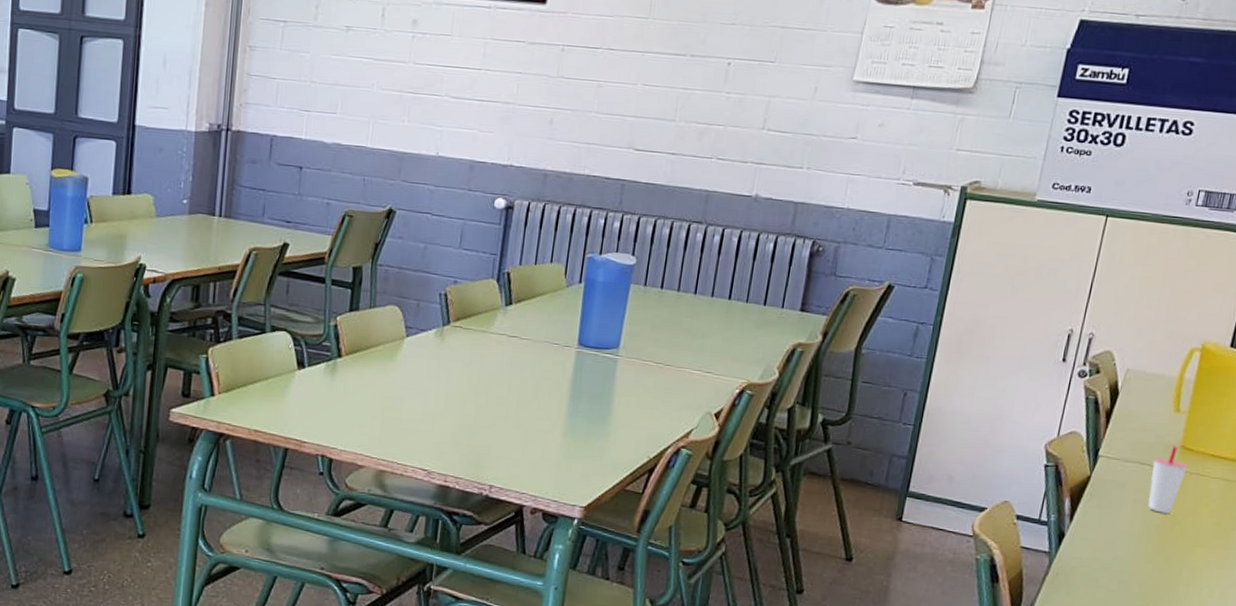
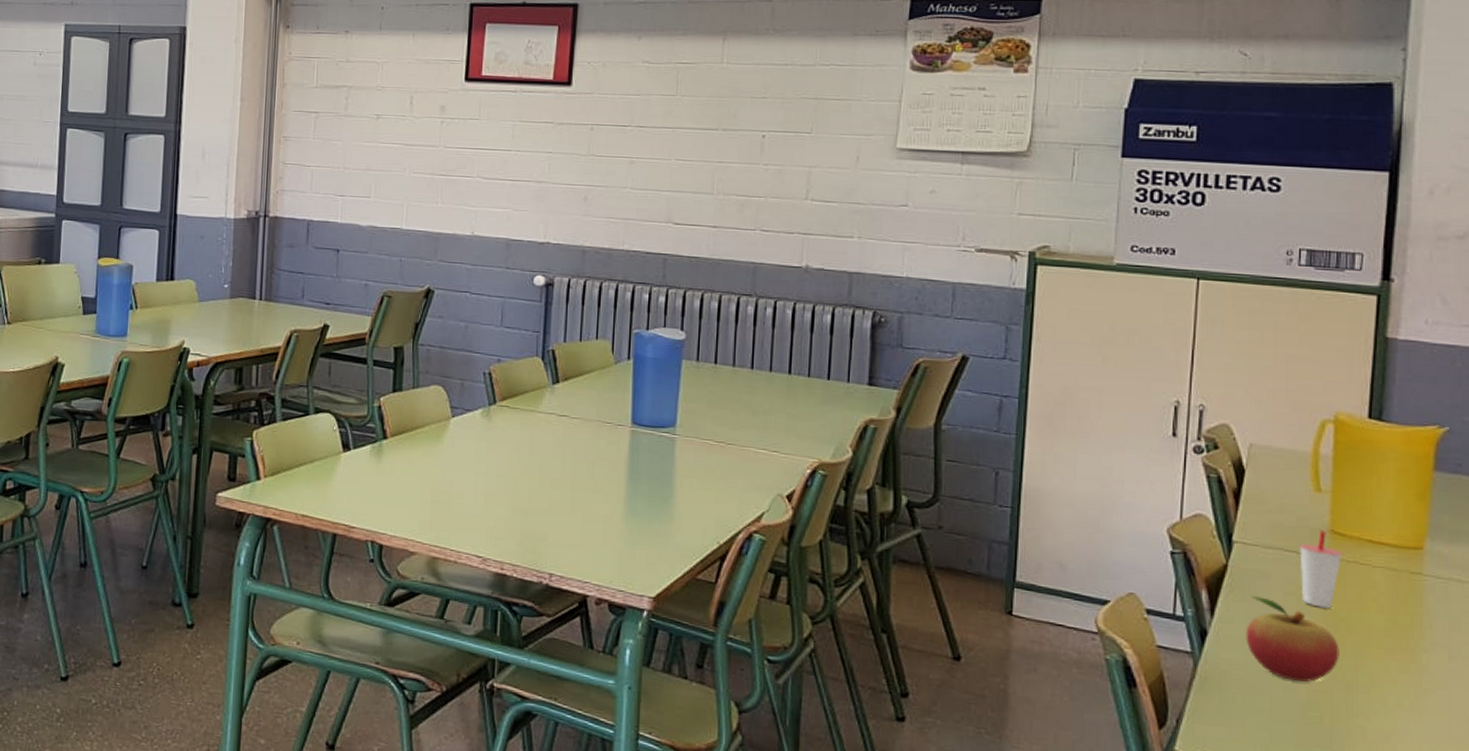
fruit: none [1095,503,1172,576] -> present [1245,596,1340,682]

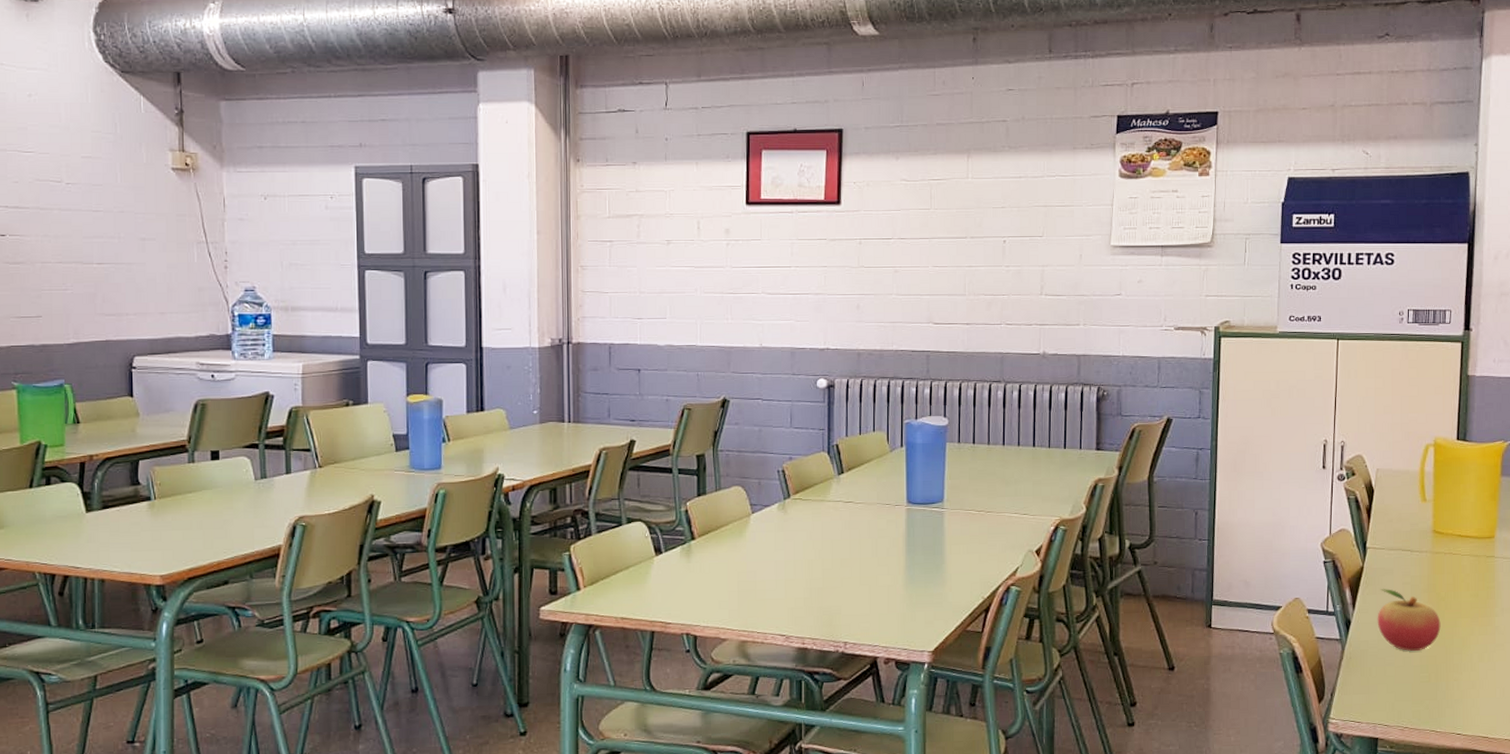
cup: present [1299,530,1343,608] -> none [1412,531,1442,592]

